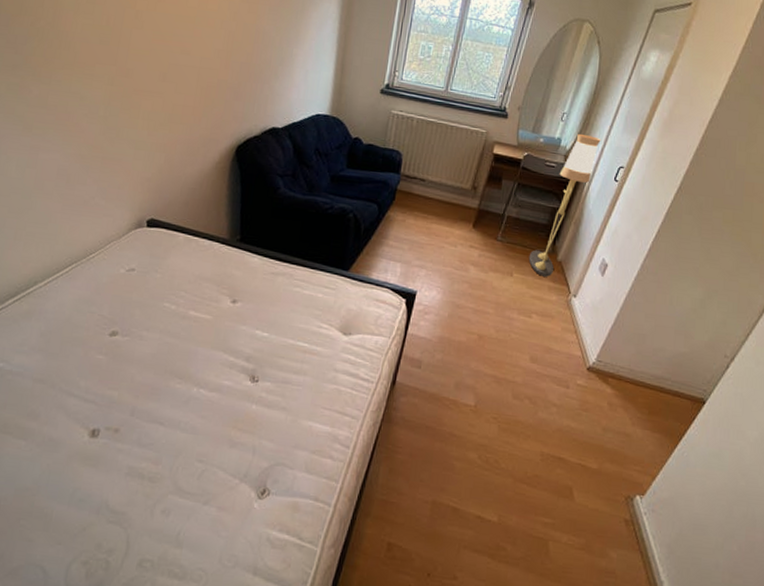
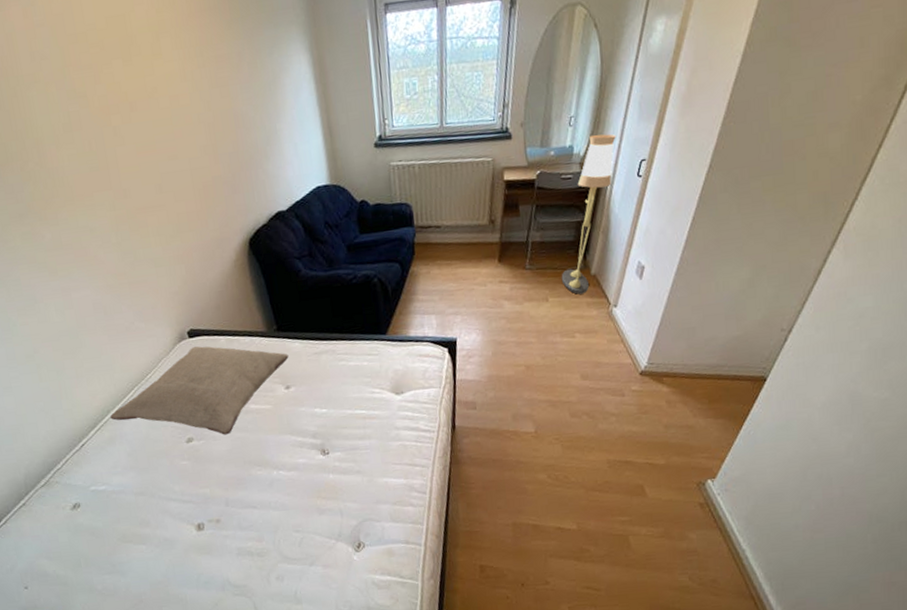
pillow: none [35,237,245,337] -> present [110,346,289,435]

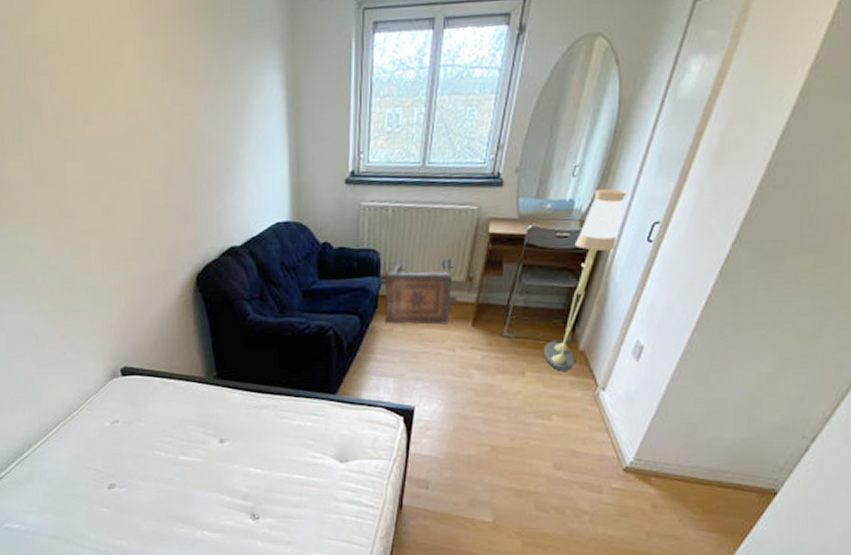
pillow: present [110,346,289,435] -> none [32,386,226,485]
side table: none [418,203,483,267] -> present [385,256,456,325]

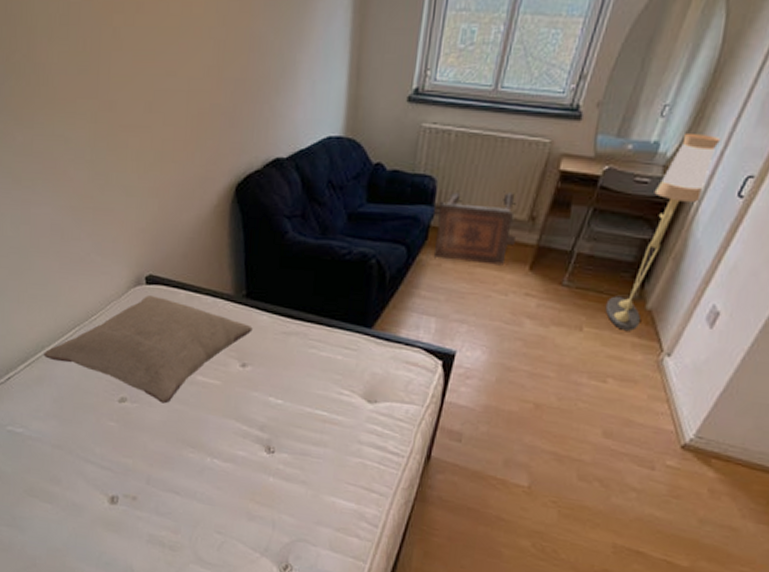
pillow: none [32,386,226,485] -> present [44,295,253,404]

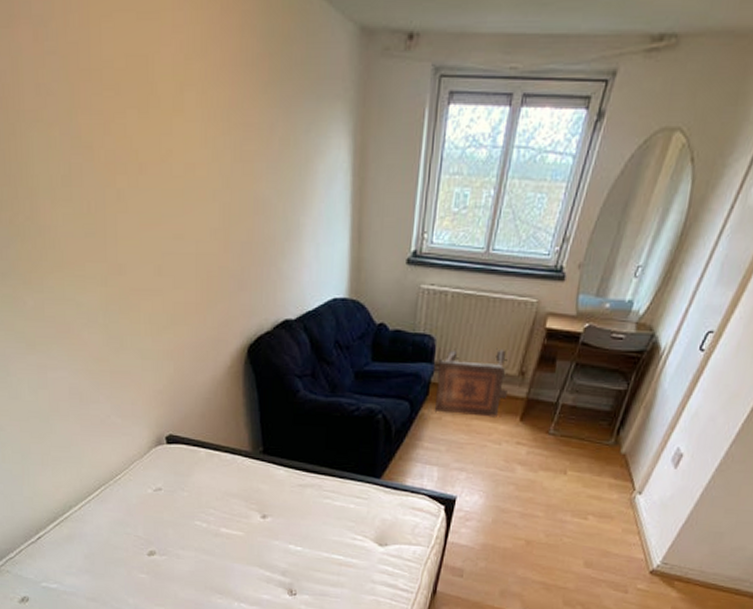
pillow: present [44,295,253,404] -> none [72,454,271,555]
floor lamp: present [605,132,721,331] -> none [586,292,686,473]

